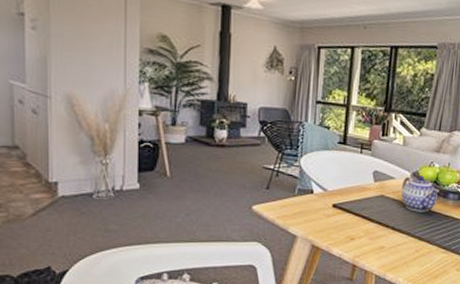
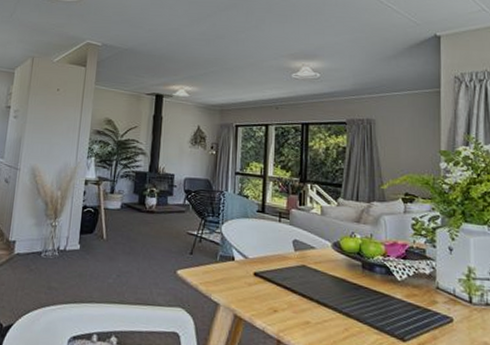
teapot: present [401,175,440,212] -> none [324,246,365,286]

